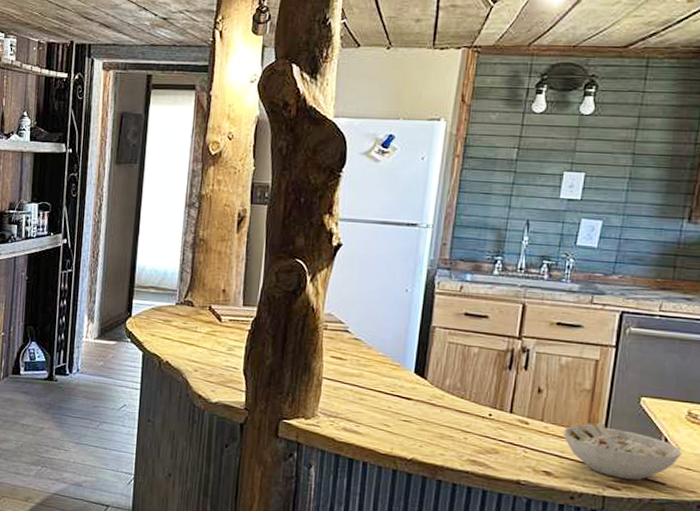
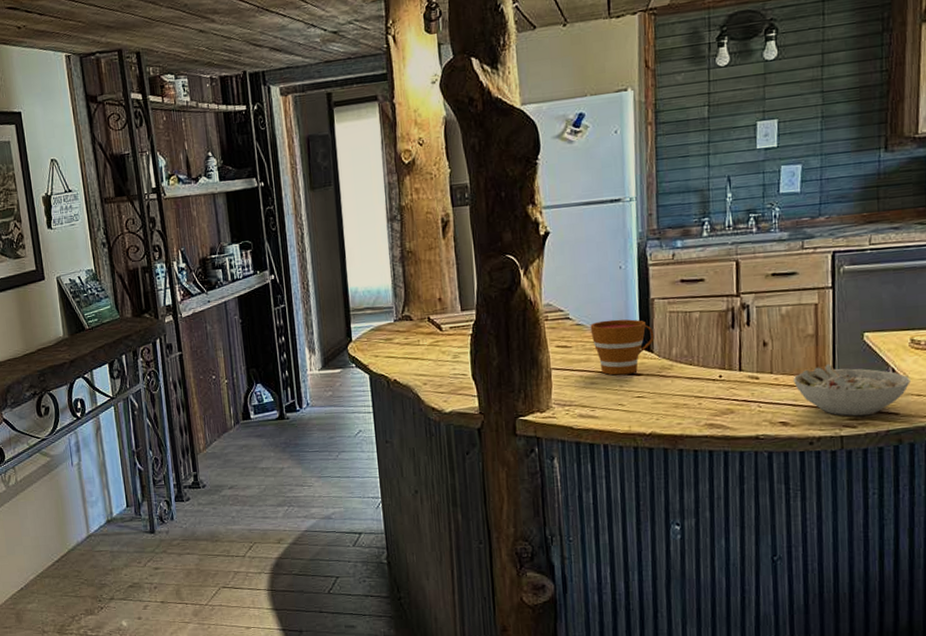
cup: none [367,339,431,397] -> present [590,319,655,375]

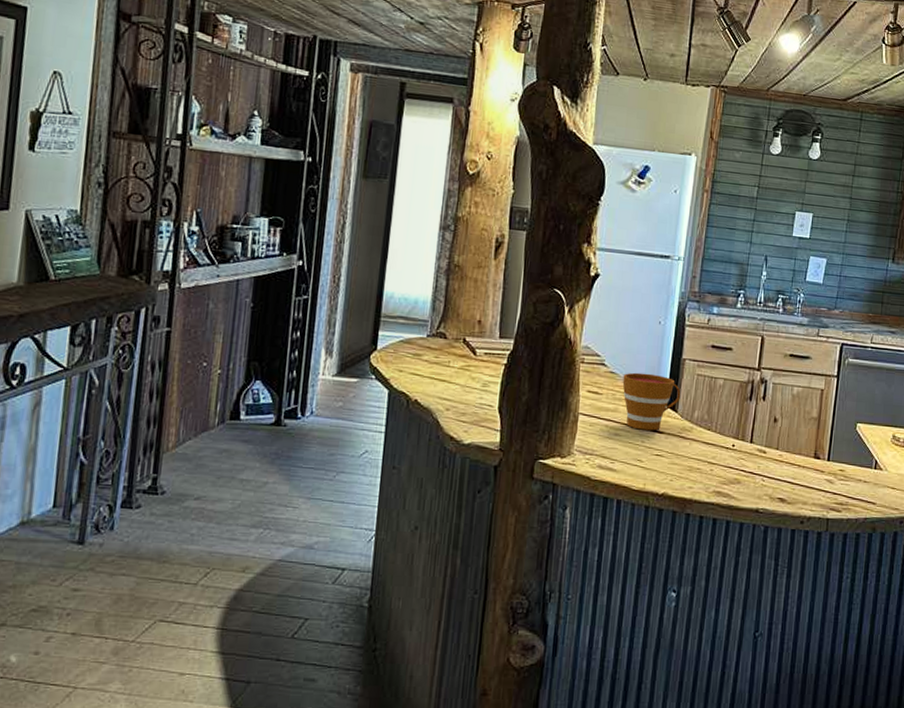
bowl: present [792,363,911,417] -> none [794,447,888,502]

